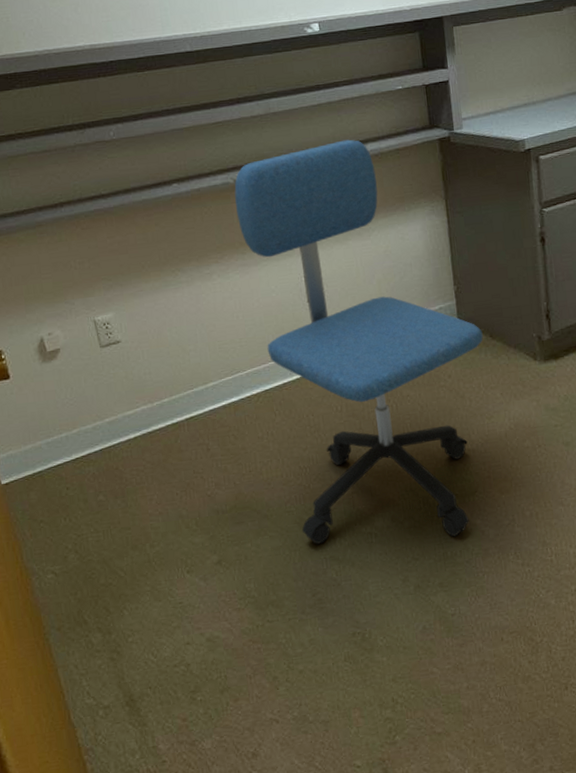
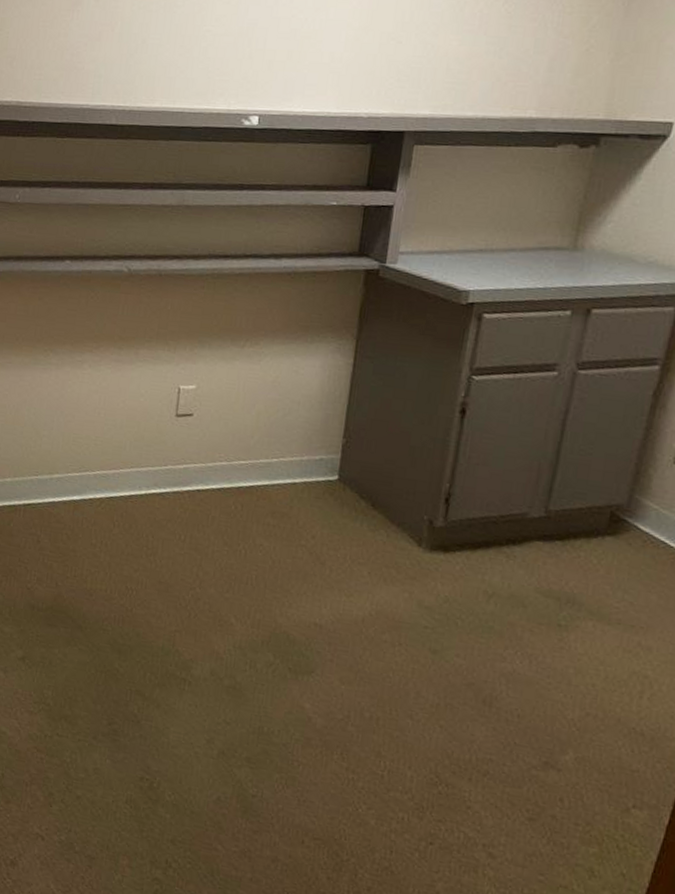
office chair: present [234,139,483,544] -> none [112,249,364,714]

